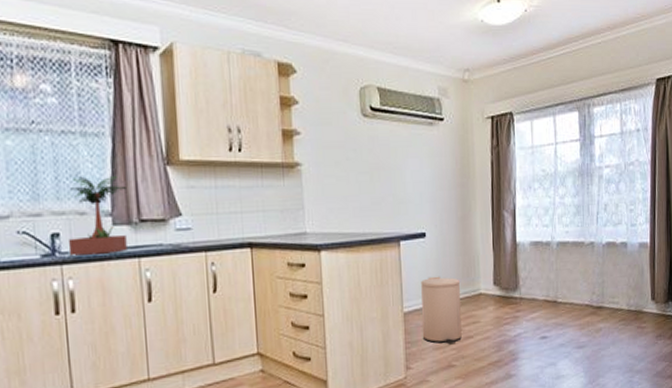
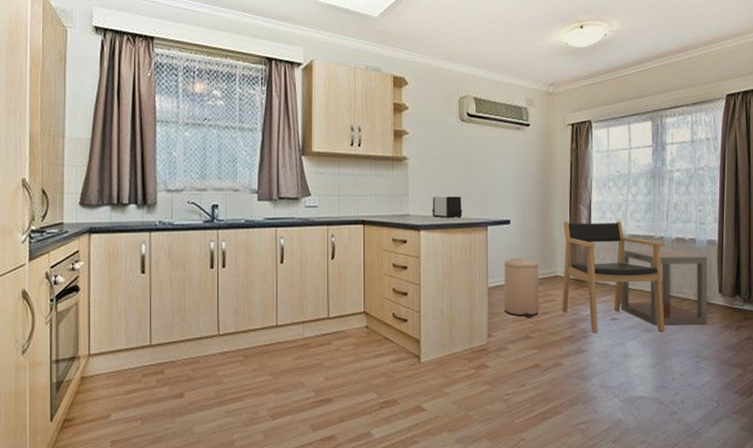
potted plant: present [69,176,127,256] -> none [225,161,270,223]
toaster: none [333,207,370,236] -> present [432,196,463,219]
armchair: none [486,227,597,355] -> present [562,221,665,333]
side table: none [550,255,641,341] -> present [620,249,708,326]

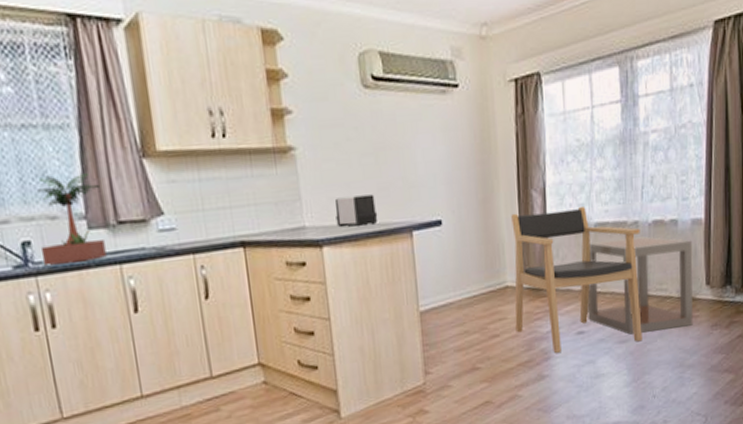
potted plant: none [225,161,270,223] -> present [37,174,107,266]
pedal bin: present [503,258,539,317] -> none [438,269,487,345]

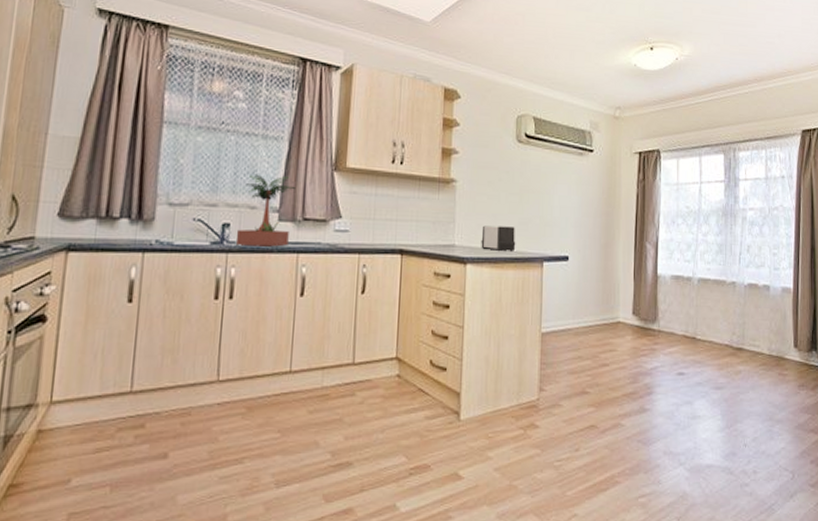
armchair: present [511,207,643,353] -> none [623,259,737,391]
side table: present [587,236,693,335] -> none [688,295,783,383]

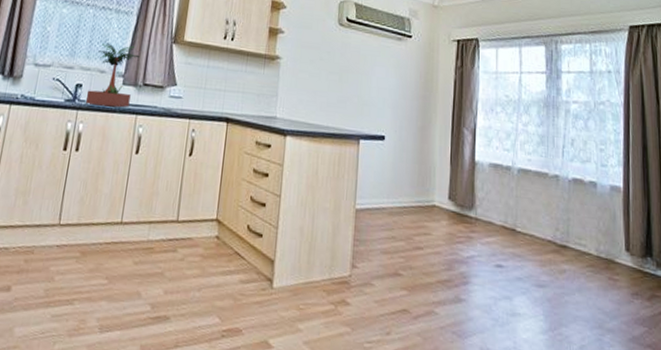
toaster: present [481,225,516,253] -> none [300,101,334,128]

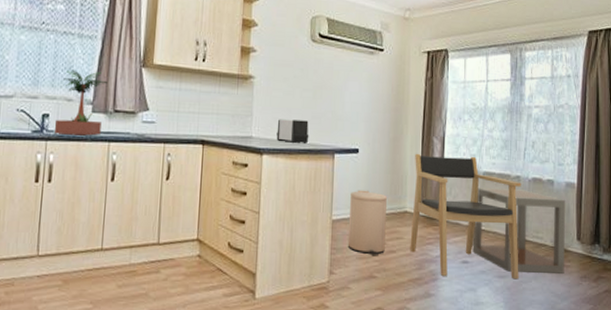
toaster: none [300,101,334,128] -> present [276,119,309,145]
pedal bin: none [371,178,414,251] -> present [347,190,387,255]
armchair: none [438,144,561,291] -> present [410,153,521,280]
side table: none [507,185,613,288] -> present [472,188,566,274]

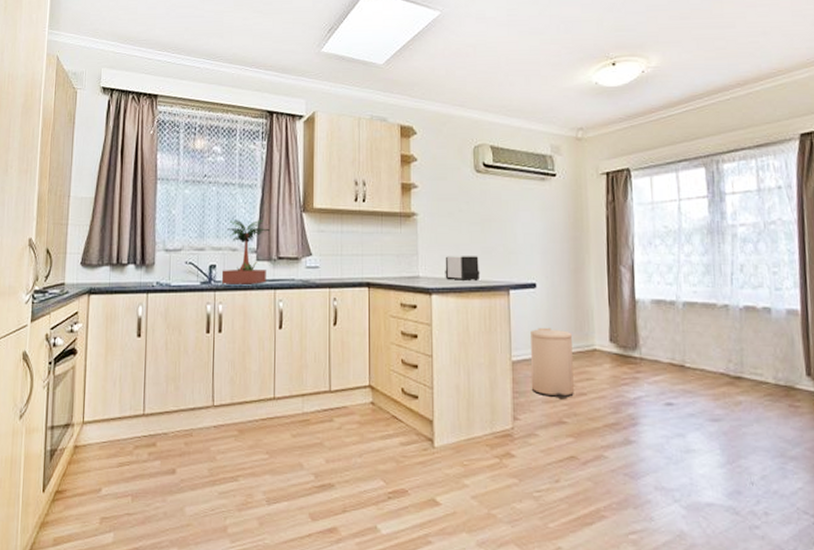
armchair: present [410,153,521,280] -> none [601,284,737,423]
side table: present [472,188,566,274] -> none [676,320,794,415]

